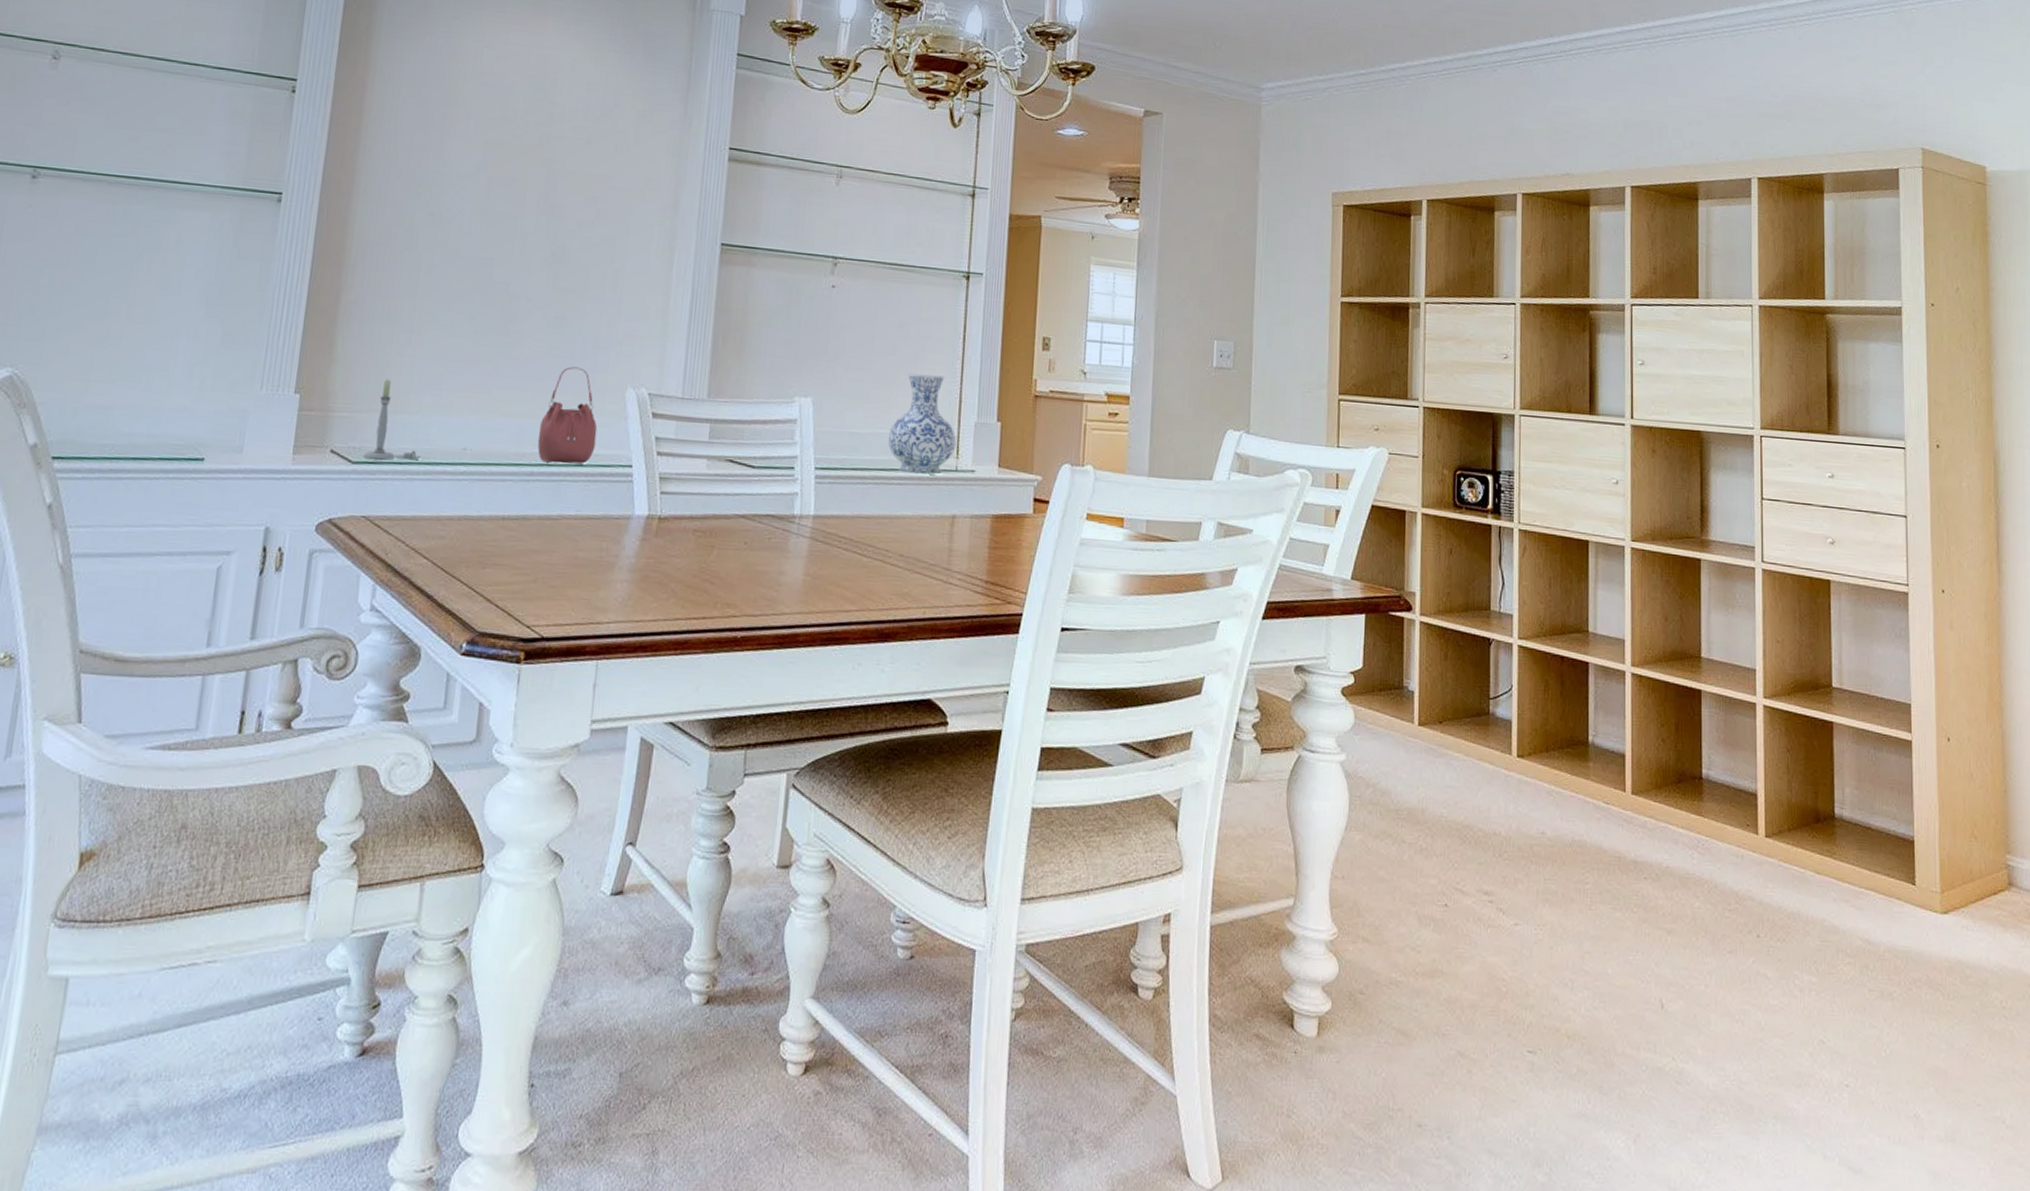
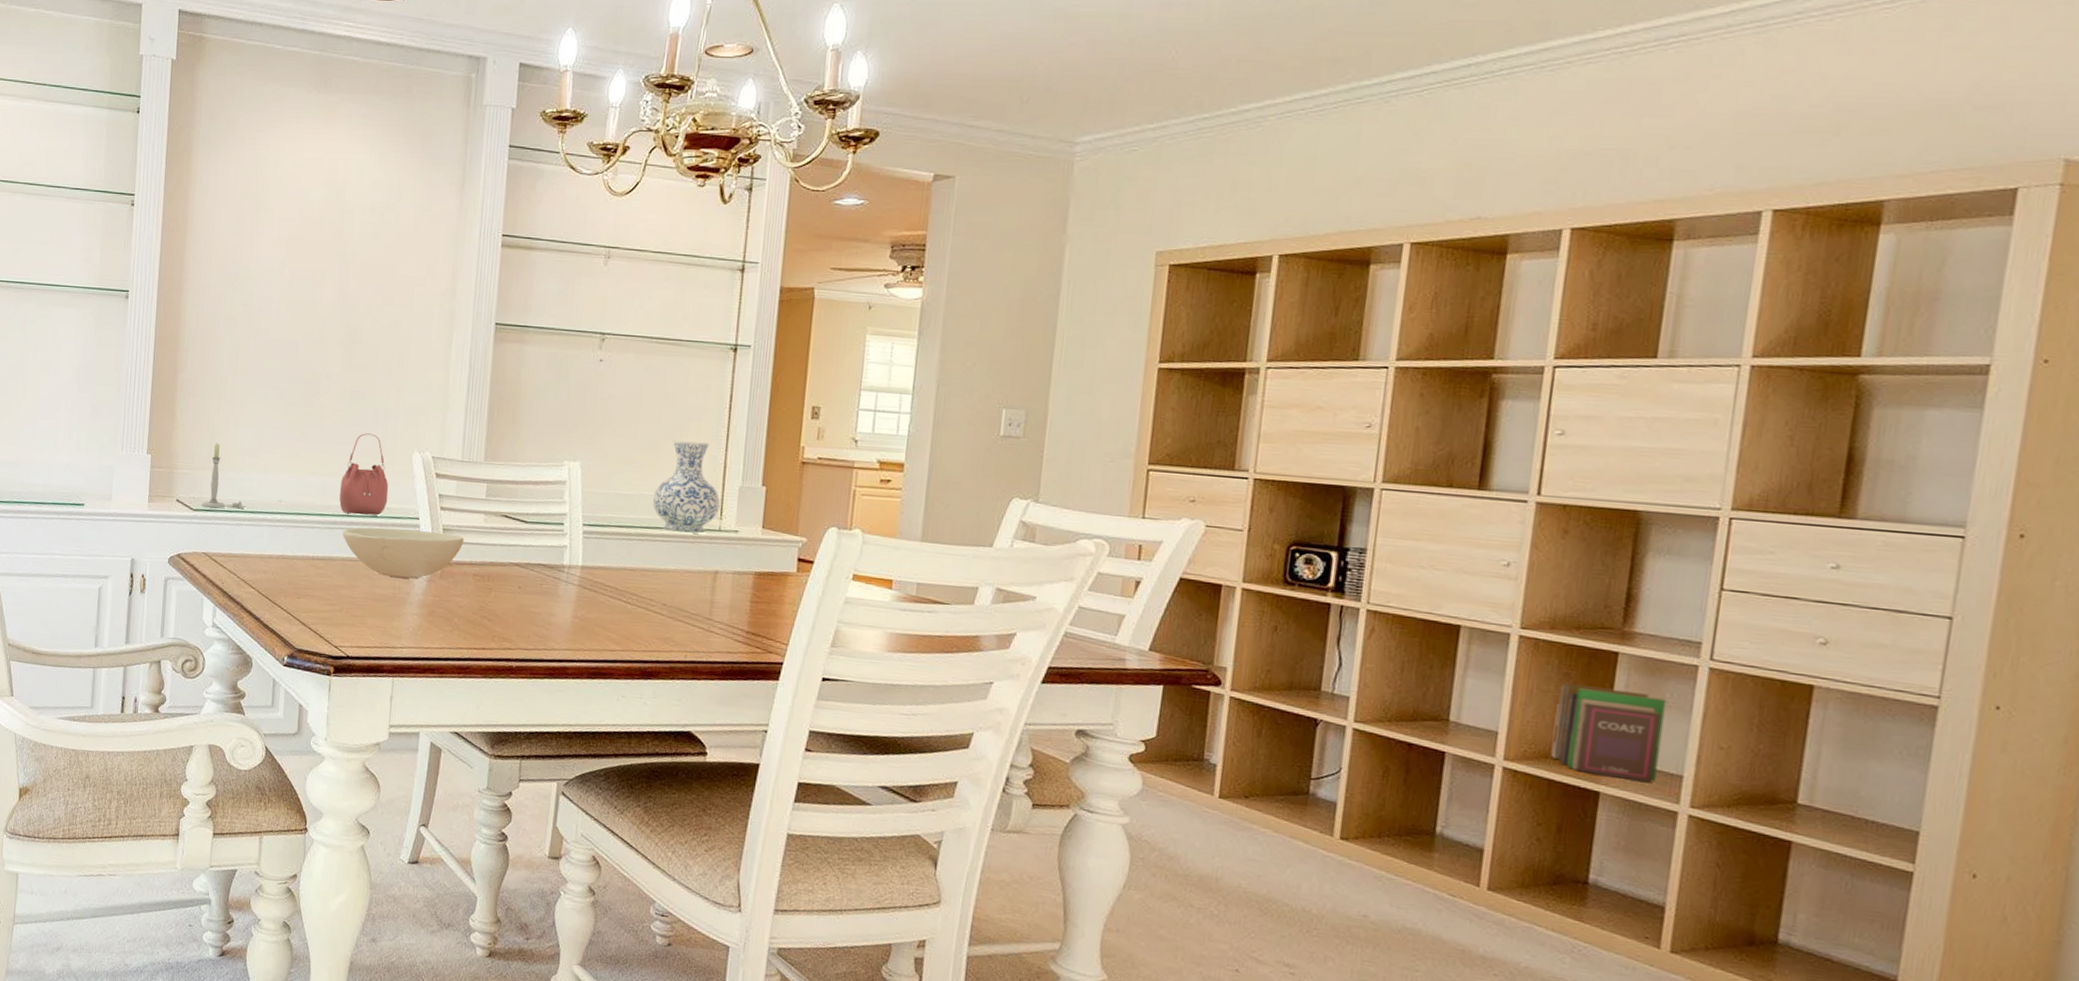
bowl: none [540,478,684,538] -> present [342,527,465,579]
books: none [1663,590,1738,678] -> present [1550,683,1667,783]

